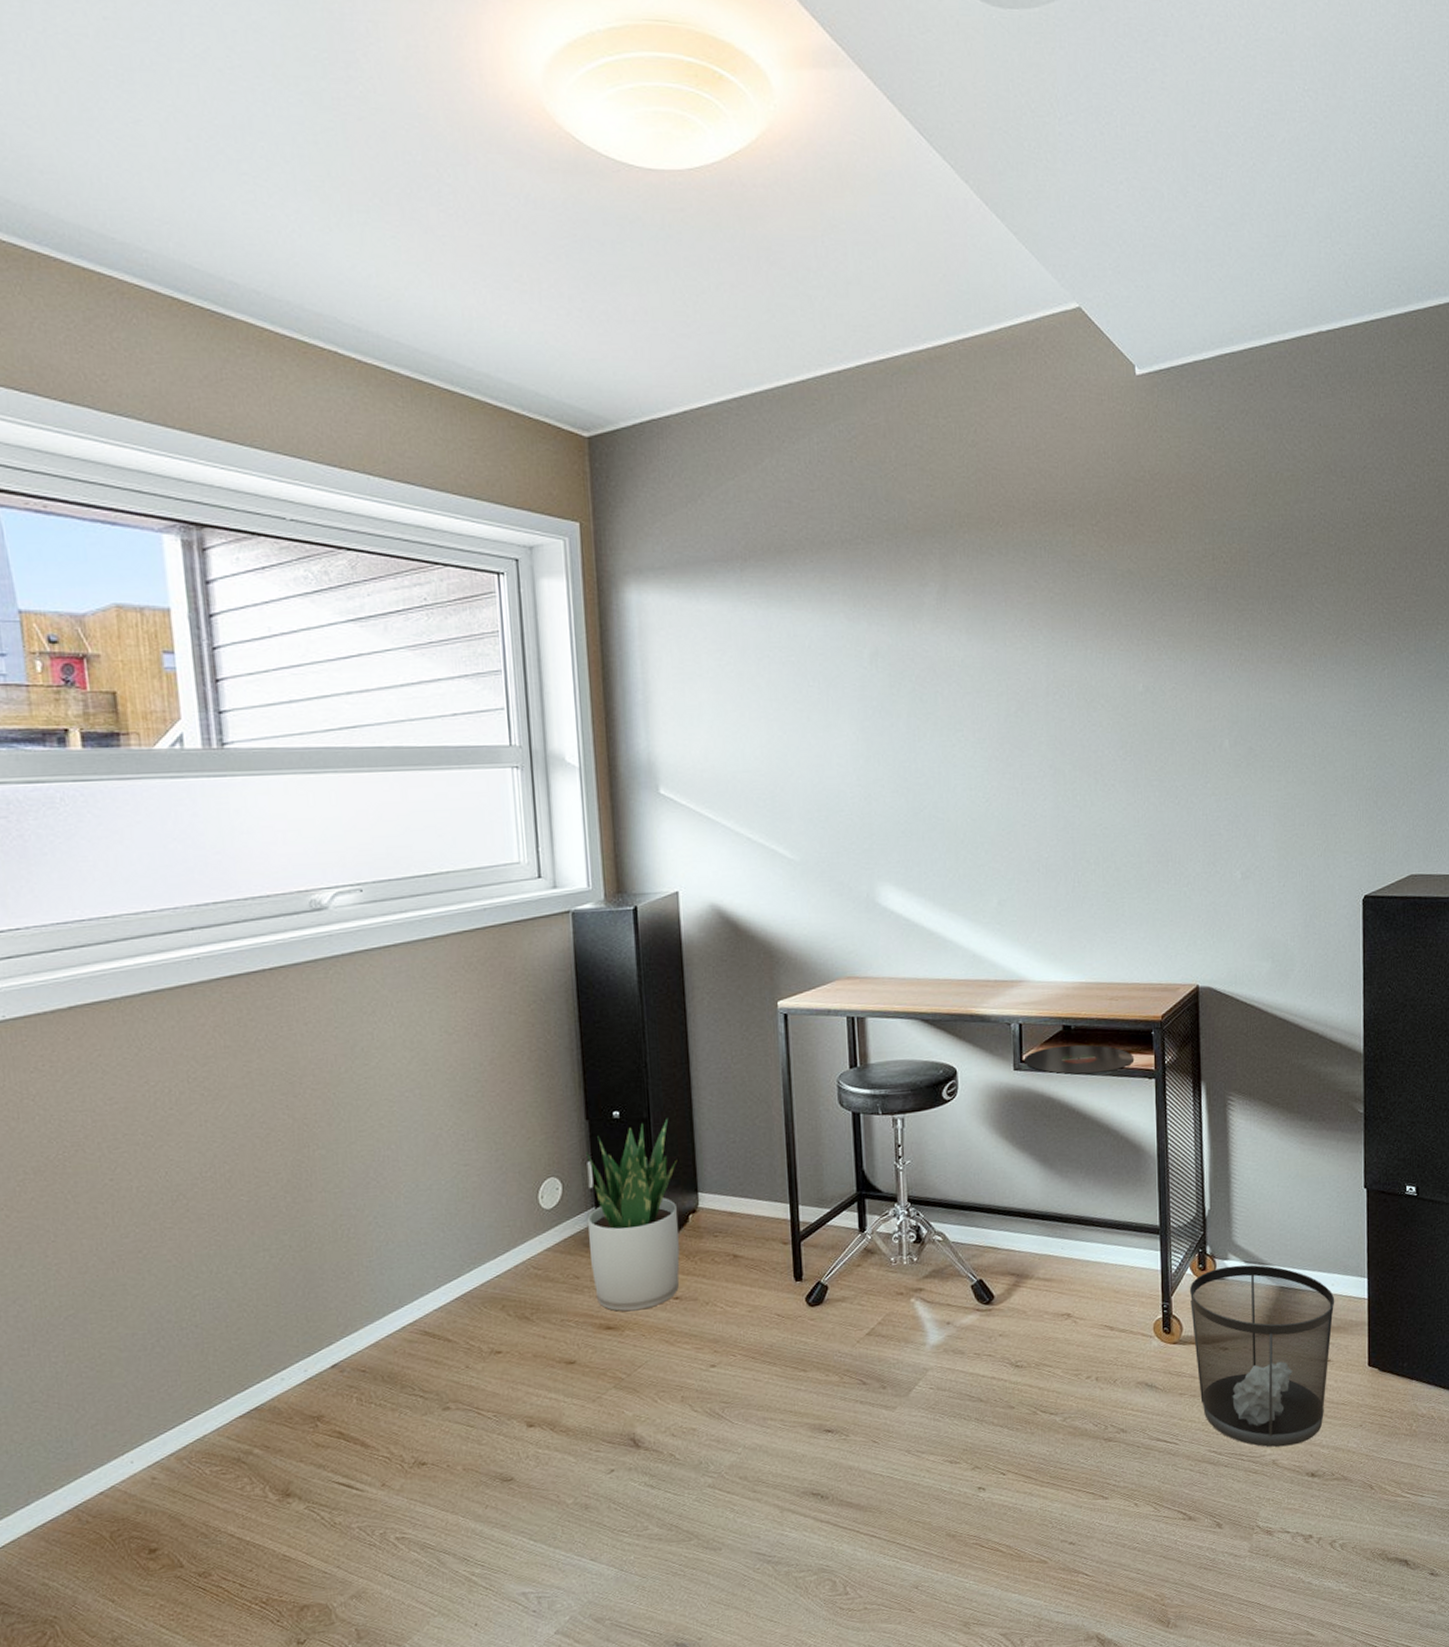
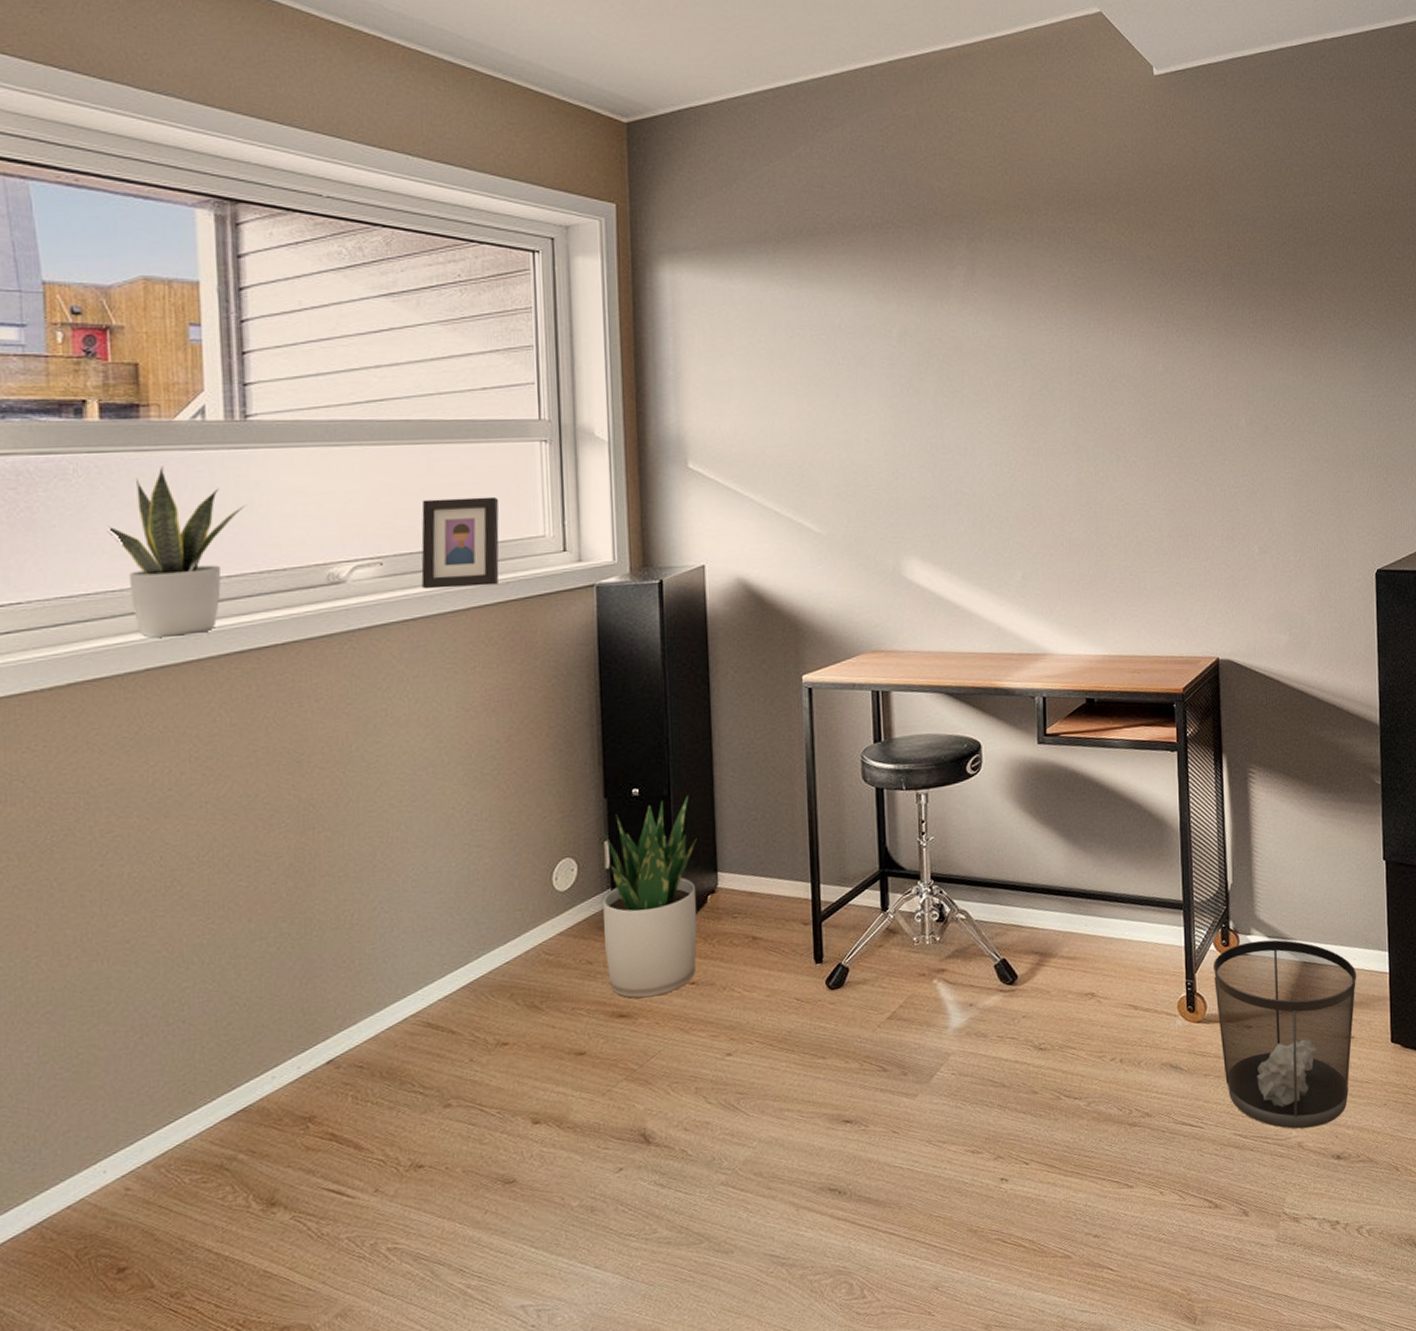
potted plant: none [96,794,227,964] -> present [107,466,246,639]
picture frame: none [398,823,477,916] -> present [421,496,499,590]
vinyl record: present [1024,1044,1135,1075] -> none [1048,717,1157,748]

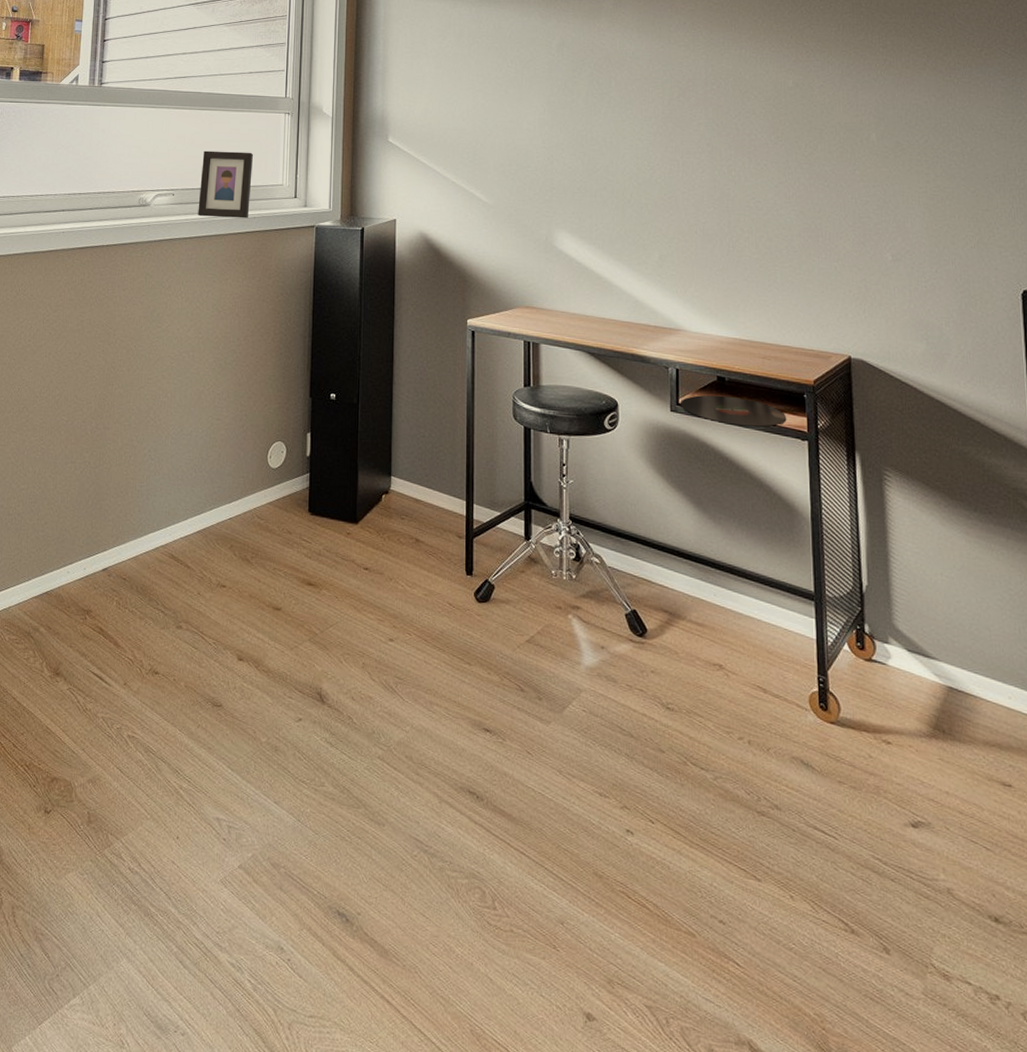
potted plant: present [107,466,246,639] -> none [14,114,95,233]
planter: present [603,795,697,999] -> none [302,406,377,574]
vinyl record: none [1048,717,1157,748] -> present [681,395,787,427]
waste bin: present [1213,939,1357,1129] -> none [847,650,1014,877]

